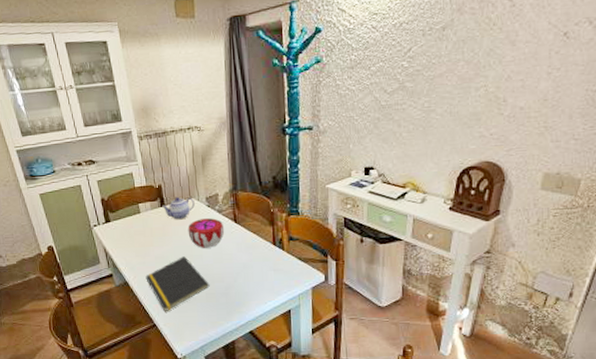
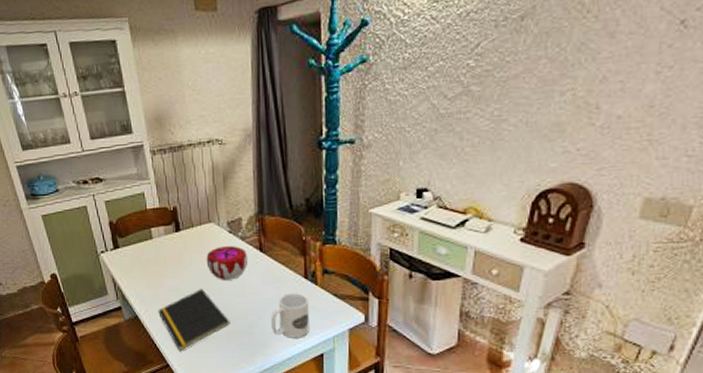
teapot: present [162,196,195,220] -> none [177,220,214,247]
mug: none [245,258,278,297] -> present [271,293,309,338]

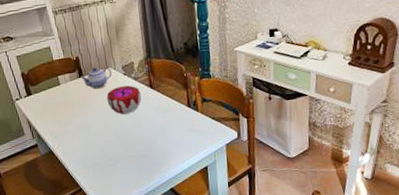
notepad: present [158,289,231,351] -> none [69,123,131,177]
teapot: none [177,220,214,247] -> present [80,67,112,89]
mug: present [271,293,309,338] -> none [163,119,195,157]

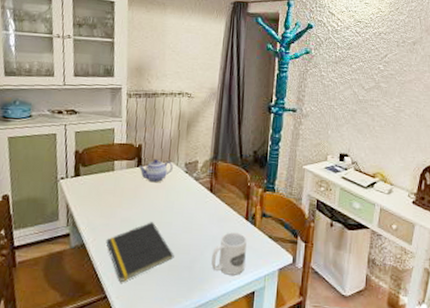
notepad: none [69,123,131,177] -> present [106,222,175,283]
decorative bowl: present [106,85,142,115] -> none [160,184,199,216]
mug: none [163,119,195,157] -> present [211,232,247,275]

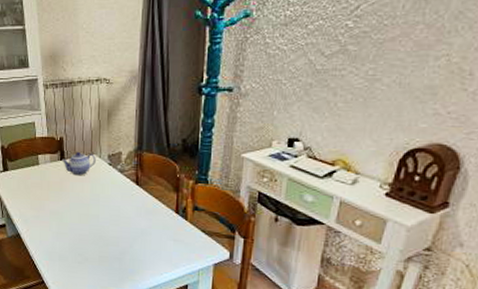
notepad: present [106,222,175,283] -> none [38,214,104,270]
mug: present [211,232,247,275] -> none [141,225,178,268]

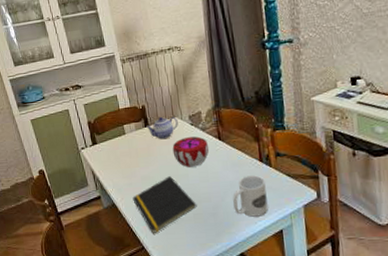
notepad: none [38,214,104,270] -> present [132,176,197,234]
decorative bowl: none [86,177,125,209] -> present [172,136,209,168]
mug: none [141,225,178,268] -> present [233,175,268,217]

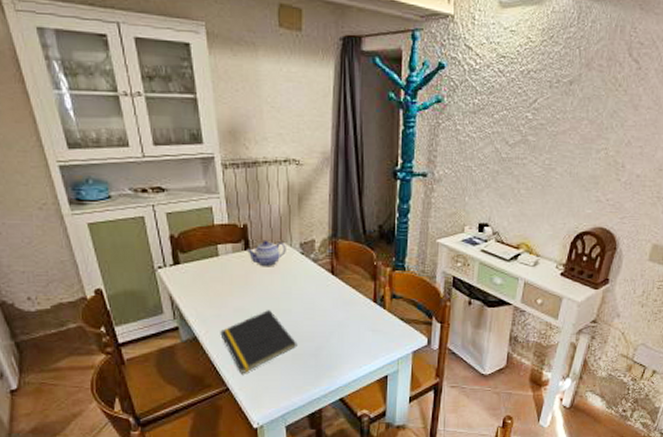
decorative bowl: present [172,136,209,168] -> none [276,267,320,302]
mug: present [233,175,268,217] -> none [339,316,376,360]

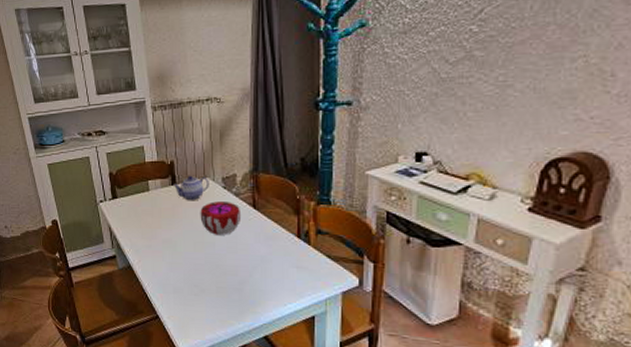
notepad: present [220,310,298,374] -> none [151,242,221,304]
decorative bowl: none [276,267,320,302] -> present [200,201,242,235]

